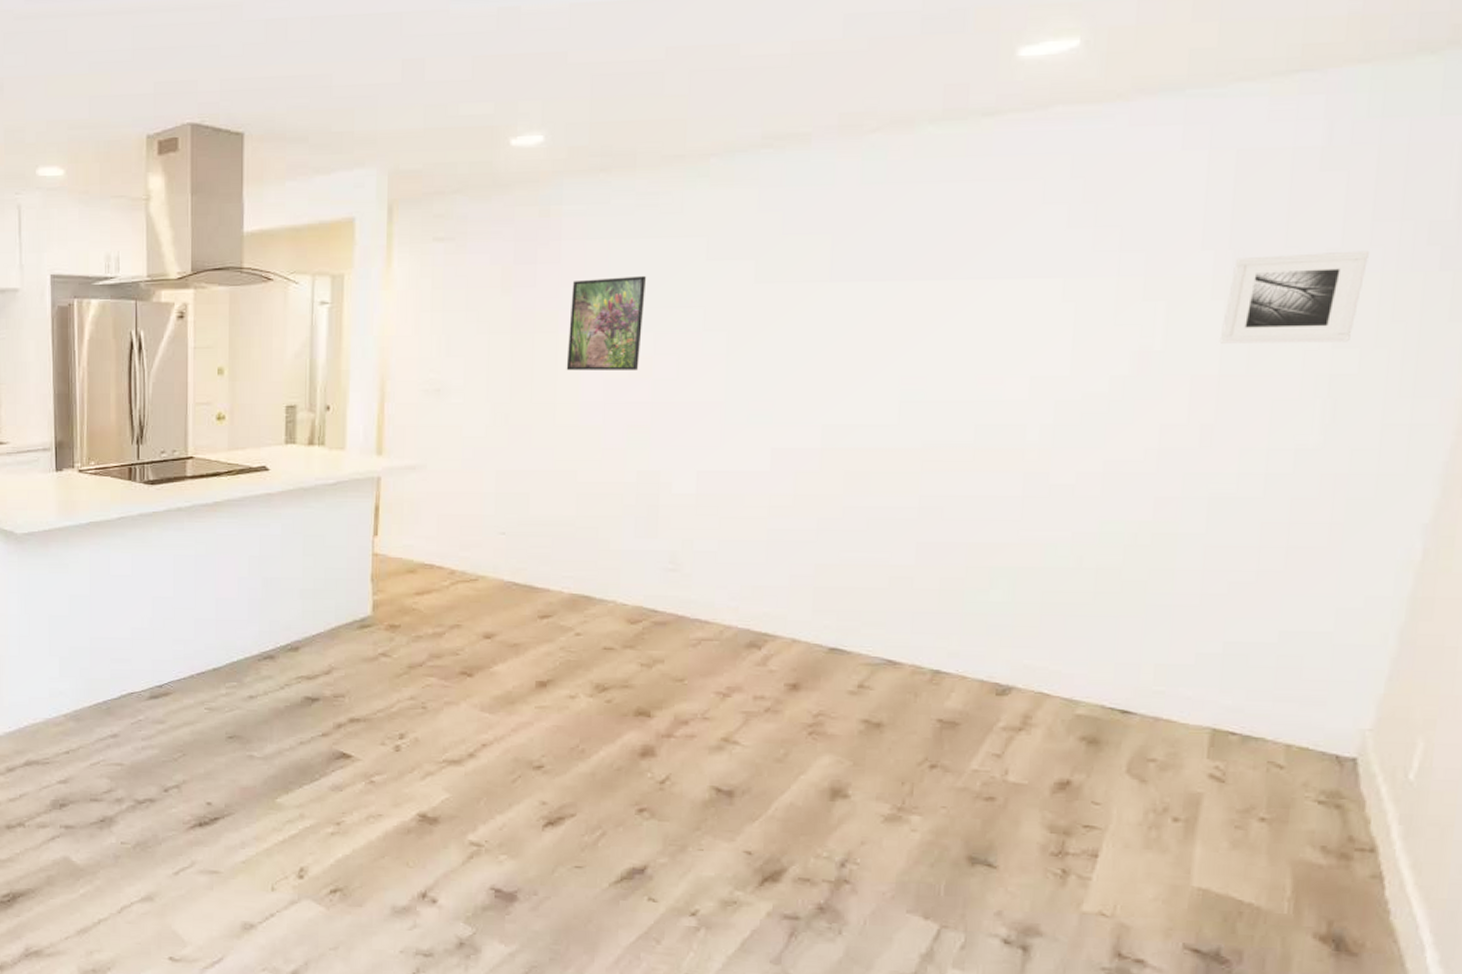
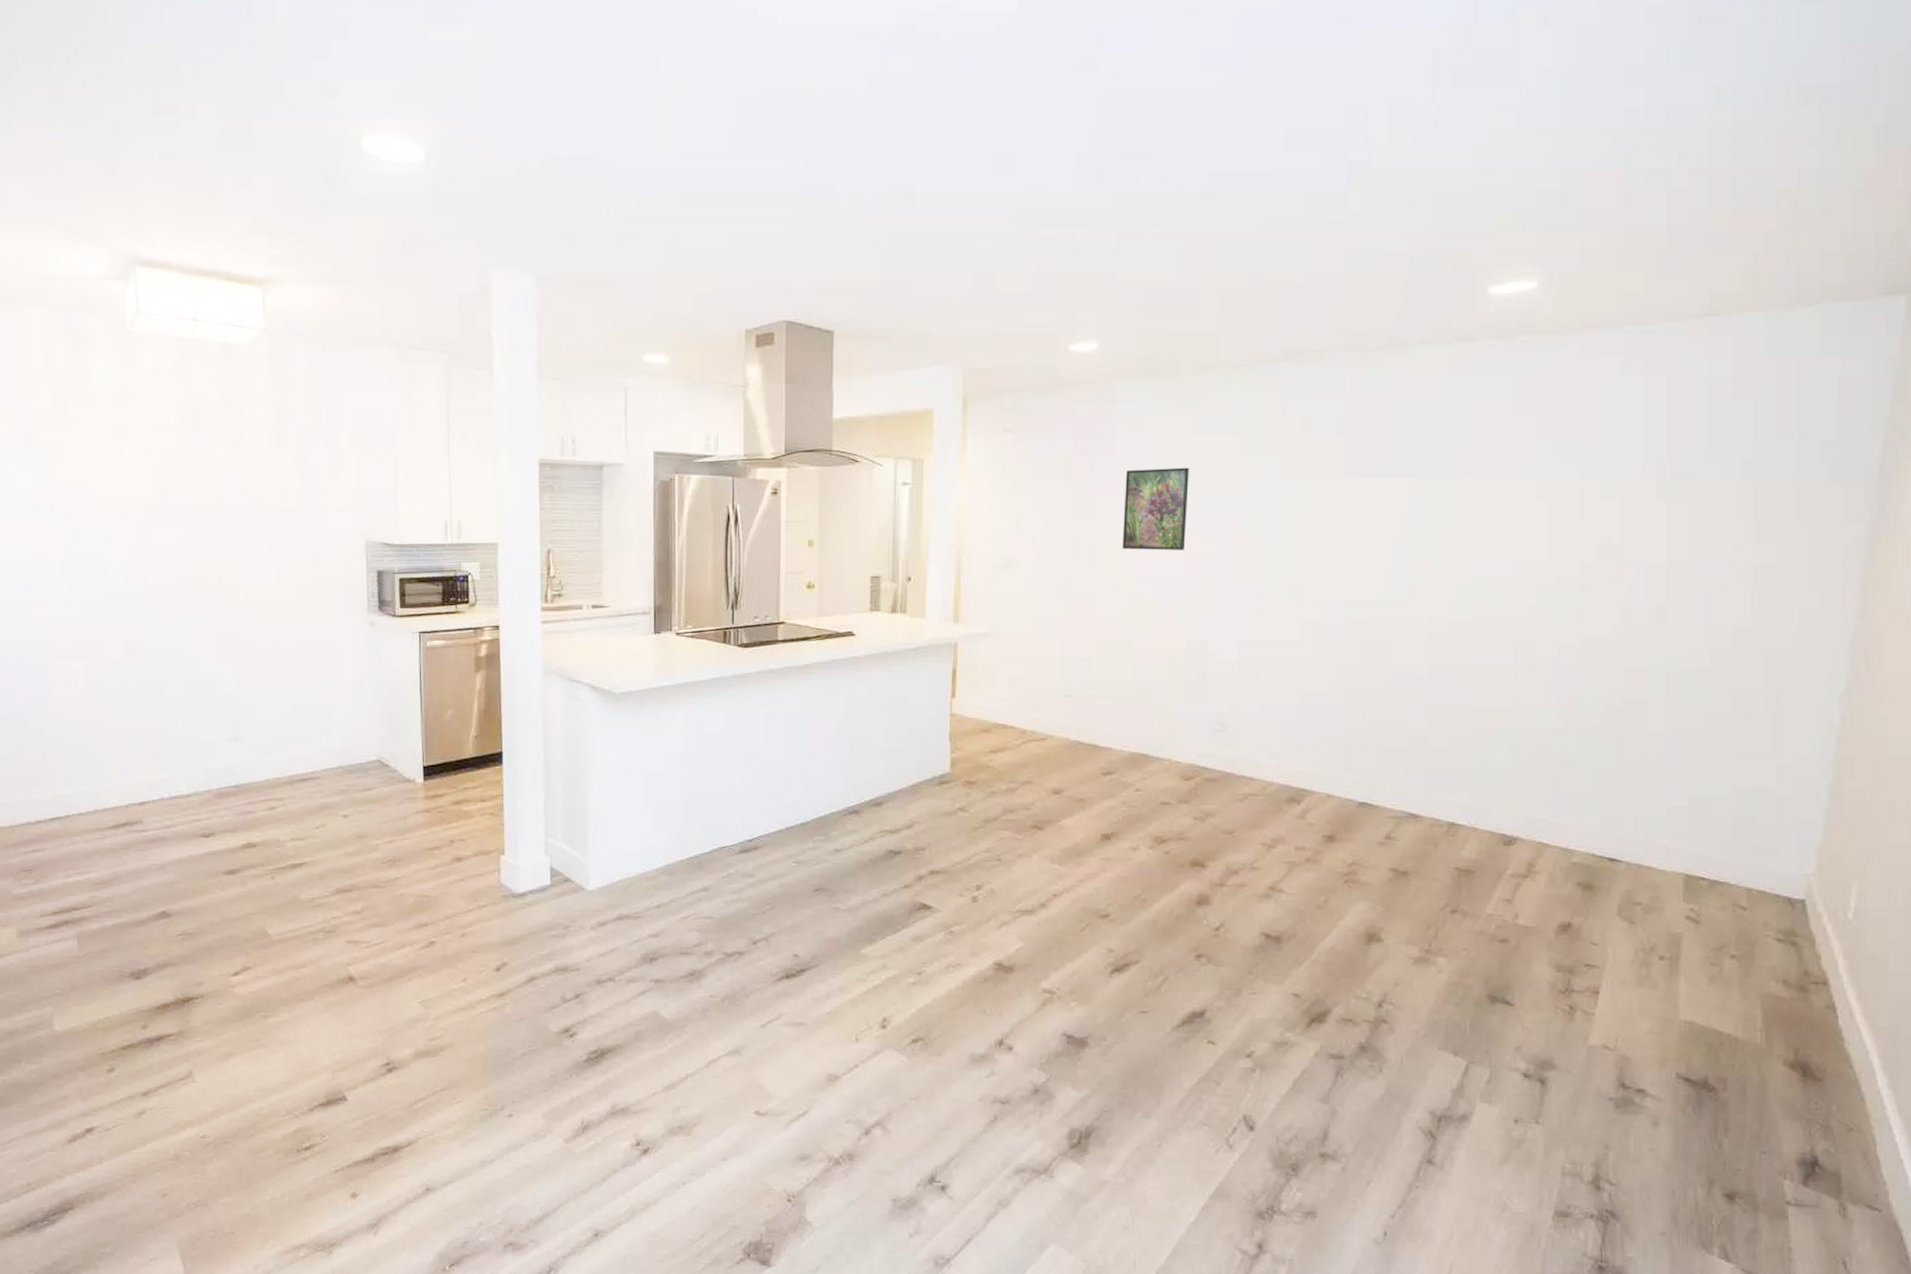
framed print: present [1219,250,1369,344] -> none [1665,463,1776,539]

